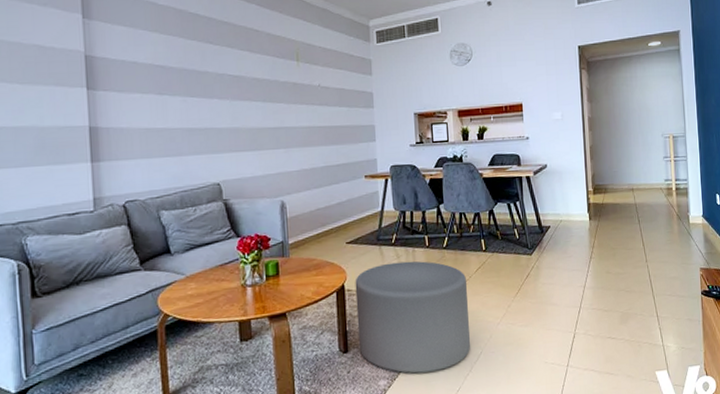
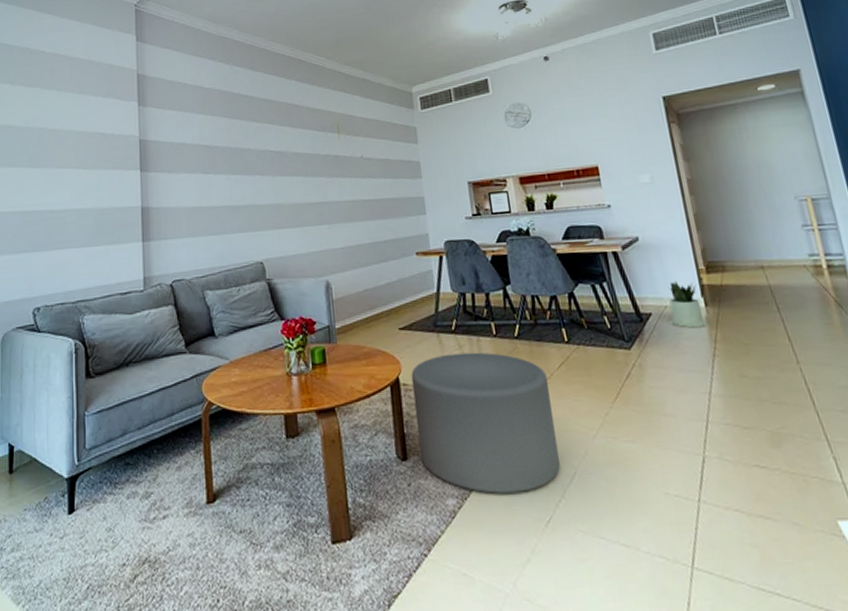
planter: none [563,201,589,238] -> present [669,282,707,329]

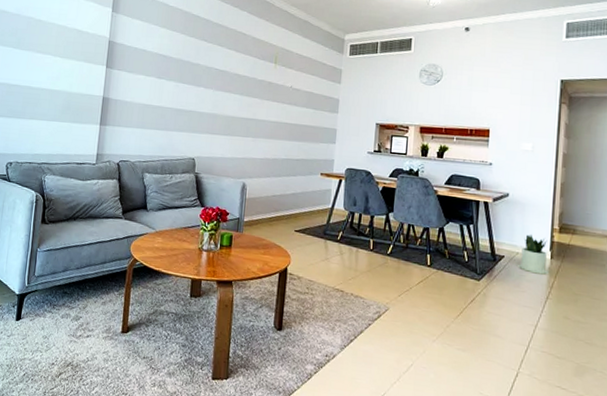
pouf: present [411,352,560,494] -> none [292,257,406,371]

